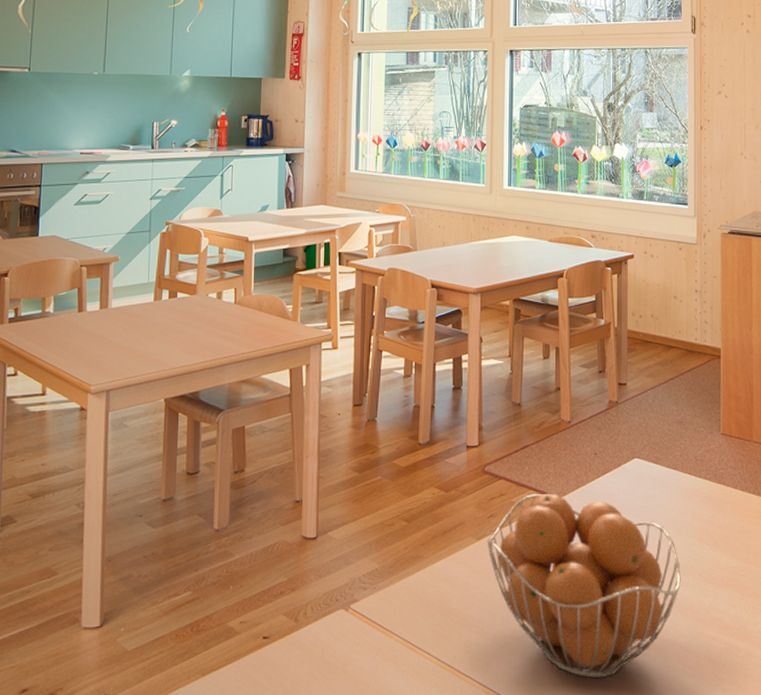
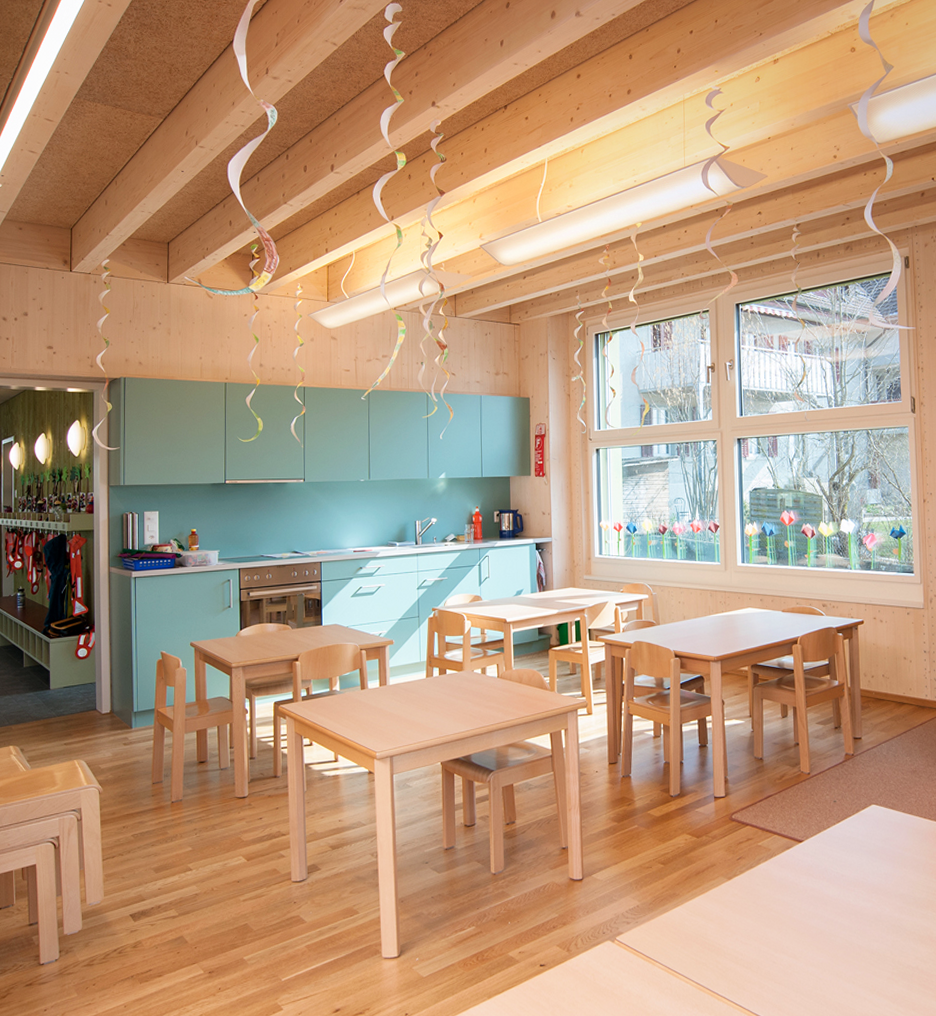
fruit basket: present [487,493,681,679] -> none [737,837,920,1000]

